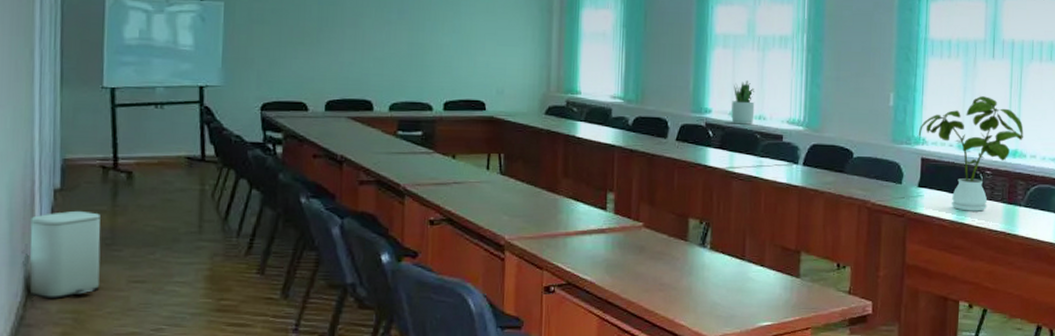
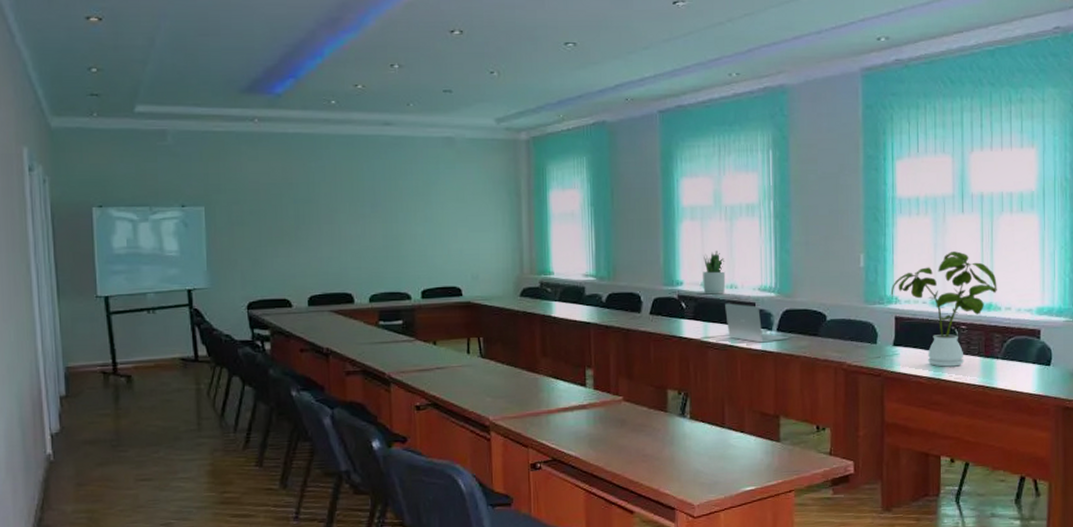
pedal bin: present [29,210,101,300] -> none [41,415,109,501]
laptop: none [752,134,814,176] -> present [725,303,789,343]

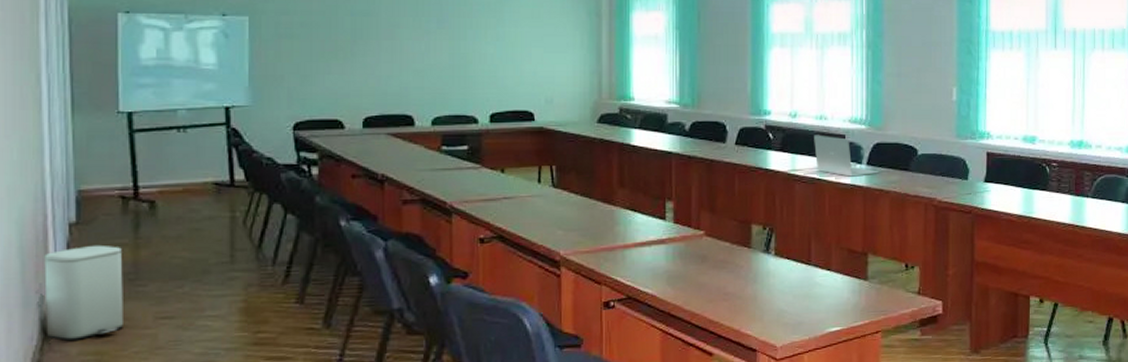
pedal bin: none [41,415,109,501] -> present [44,244,123,342]
planter: present [703,251,726,295] -> none [792,80,815,125]
house plant: present [890,251,997,367] -> none [983,87,1088,205]

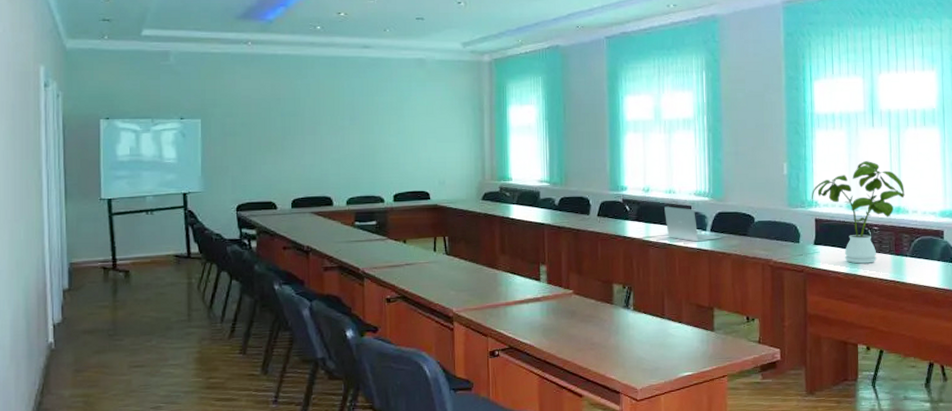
pedal bin: present [44,244,123,342] -> none [44,307,105,386]
house plant: none [983,87,1088,205] -> present [811,161,905,264]

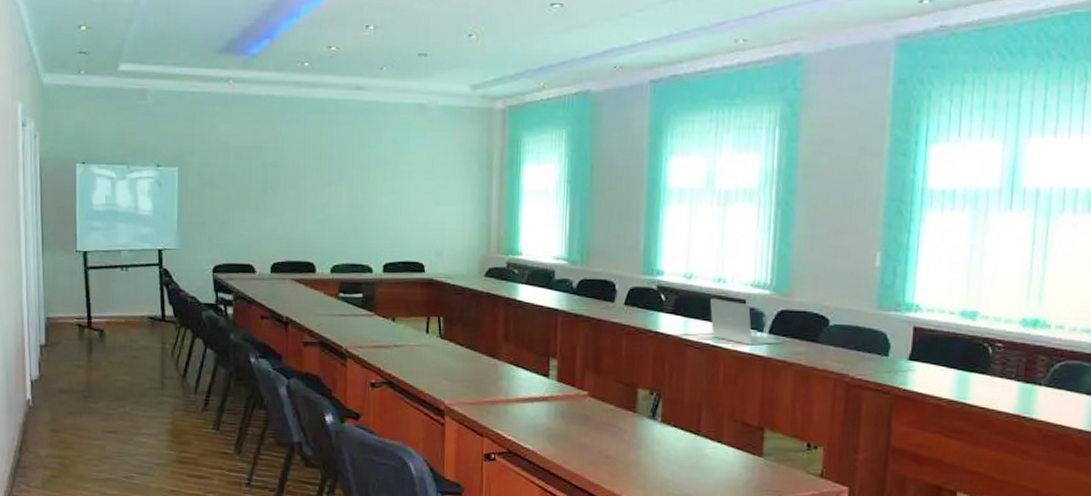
house plant: present [811,161,905,264] -> none [910,255,1048,390]

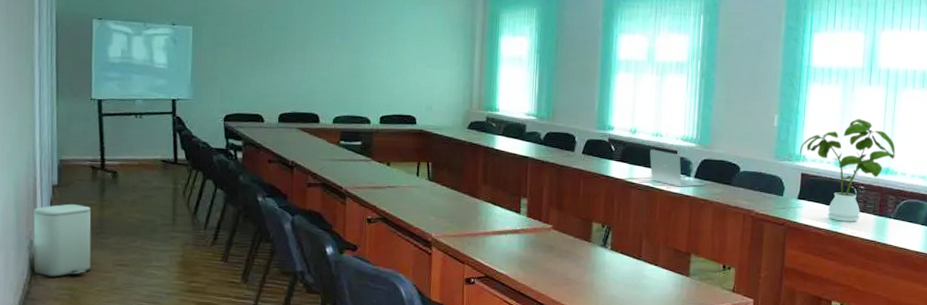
pedal bin: none [22,365,80,446] -> present [33,203,92,279]
house plant: none [910,255,1048,390] -> present [799,119,896,222]

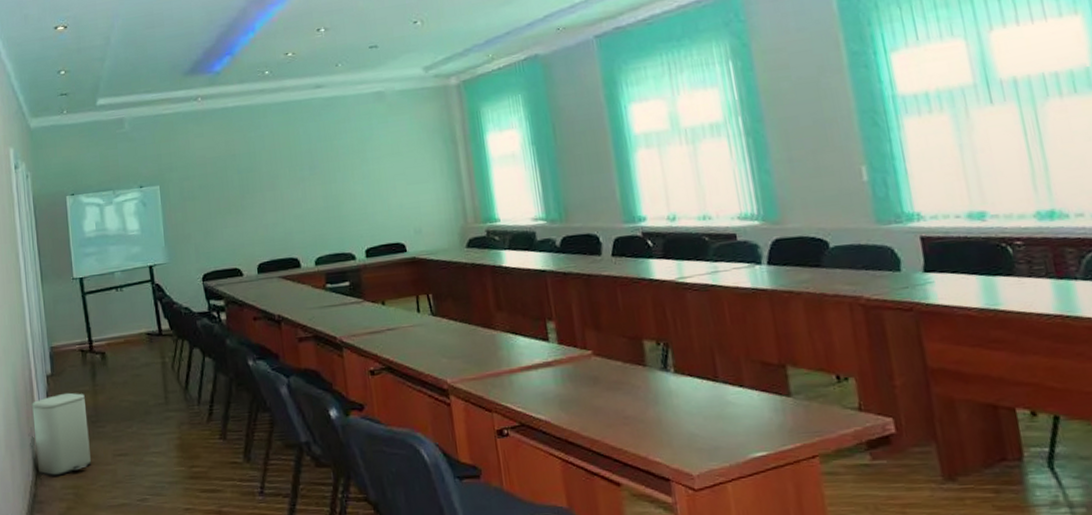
laptop: present [650,149,705,188] -> none [699,236,784,280]
house plant: present [799,119,896,222] -> none [909,150,1059,295]

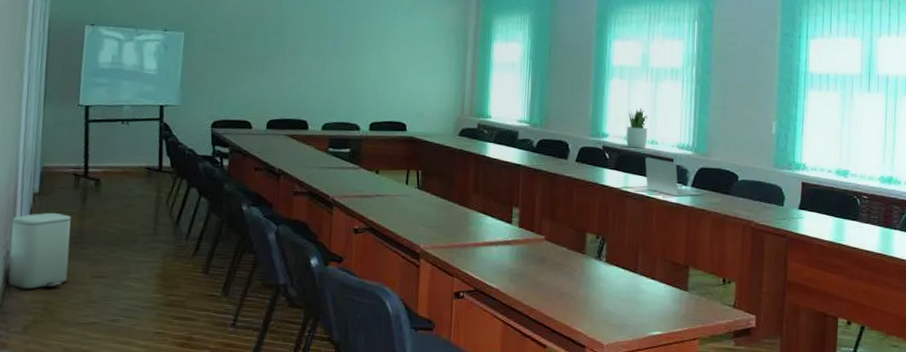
planter: none [666,179,698,229] -> present [626,108,648,149]
laptop: none [699,236,784,280] -> present [645,157,702,197]

